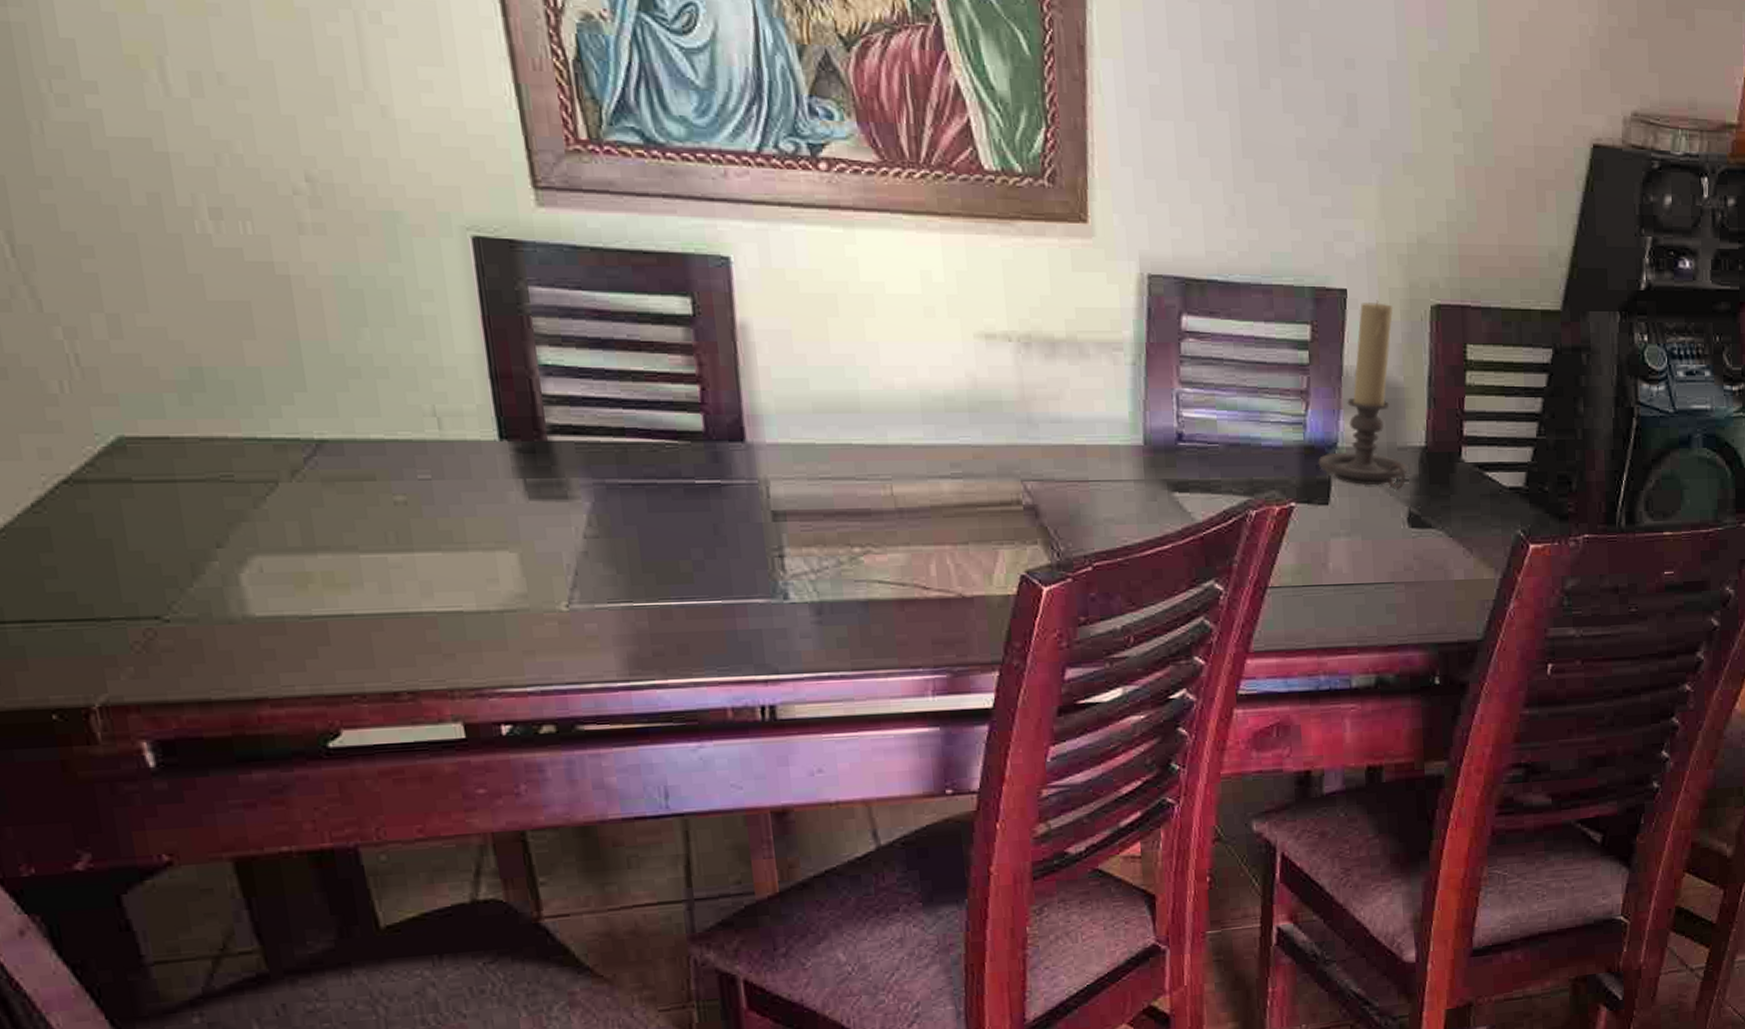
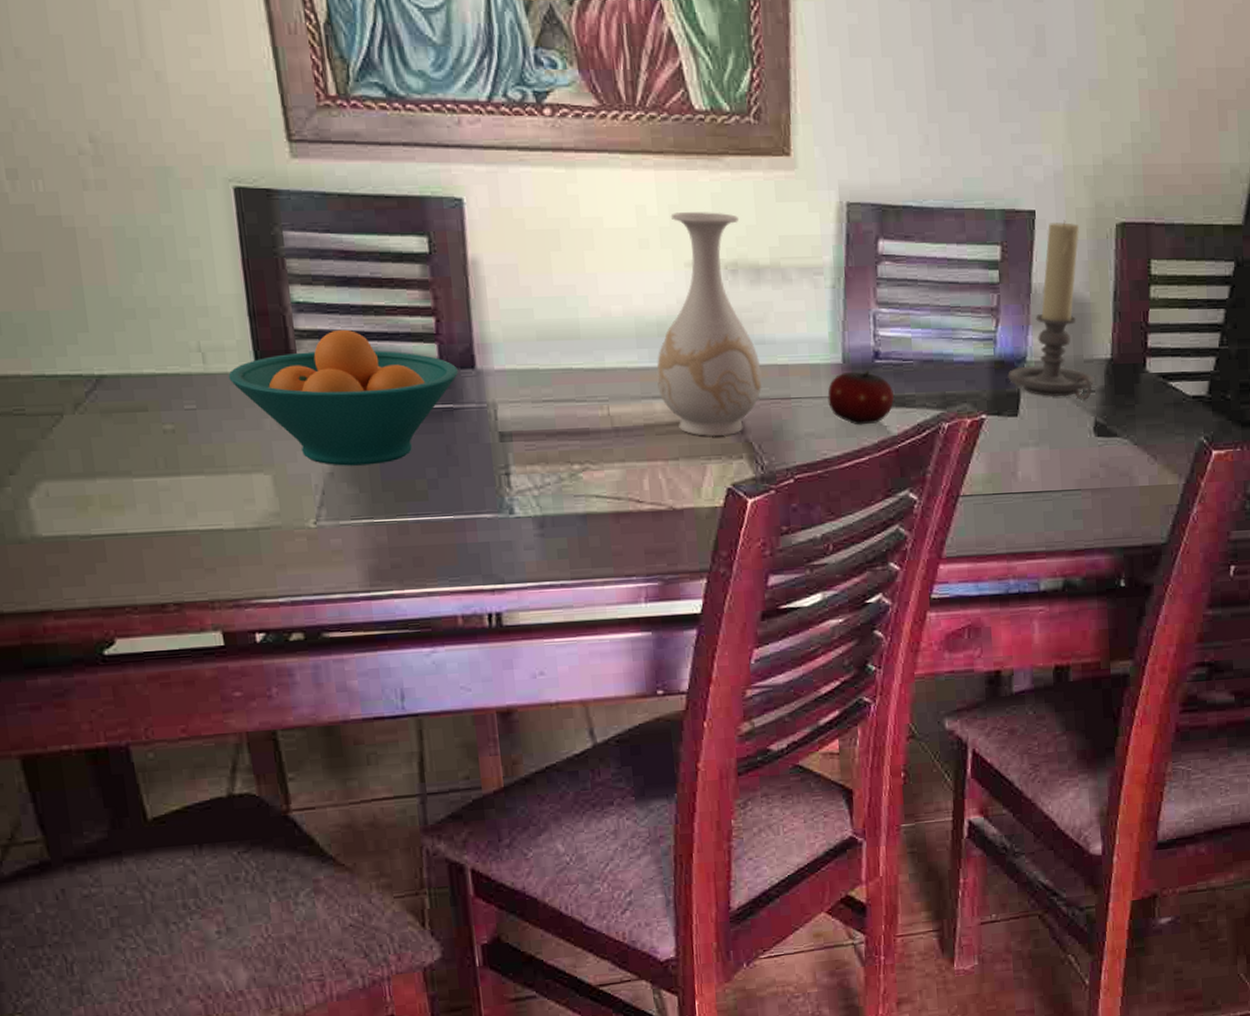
fruit bowl: none [467,396,726,545] -> present [228,329,458,466]
vase: none [944,279,1058,521] -> present [657,212,762,437]
apple: none [1128,453,1198,511] -> present [827,371,894,426]

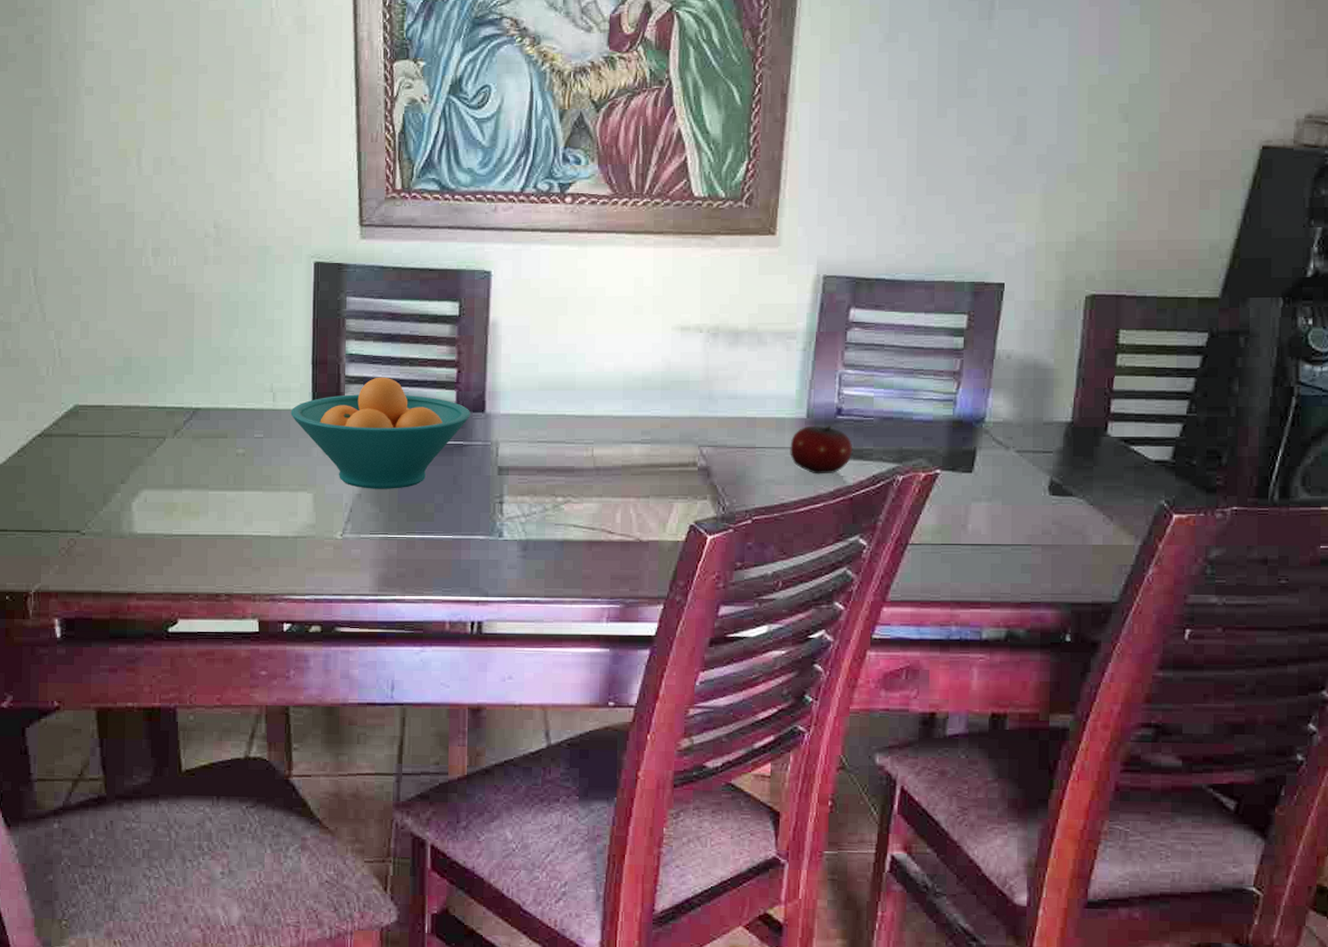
vase: present [657,212,762,437] -> none [637,283,731,479]
candle holder: present [1007,220,1095,401] -> none [965,292,1053,461]

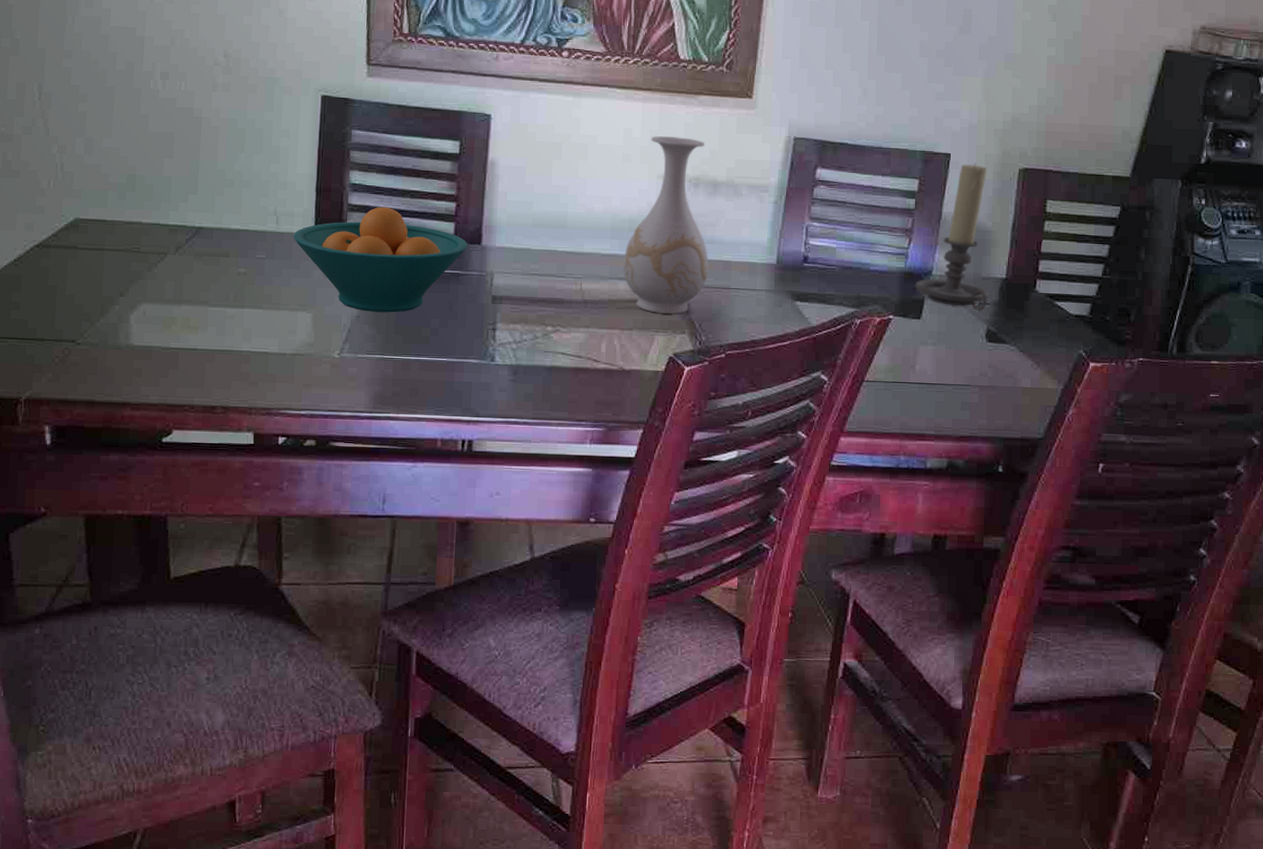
vase: none [637,283,731,479] -> present [623,136,709,314]
apple: present [790,425,852,475] -> none [761,271,816,315]
candle holder: none [965,292,1053,461] -> present [915,163,990,312]

